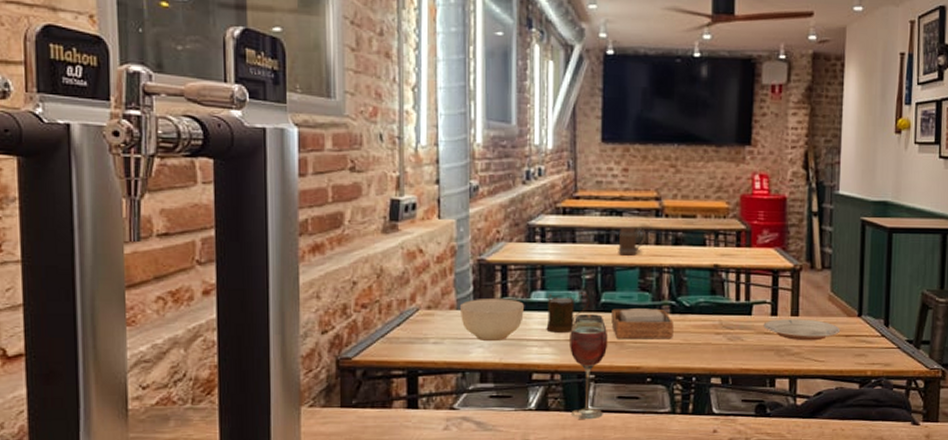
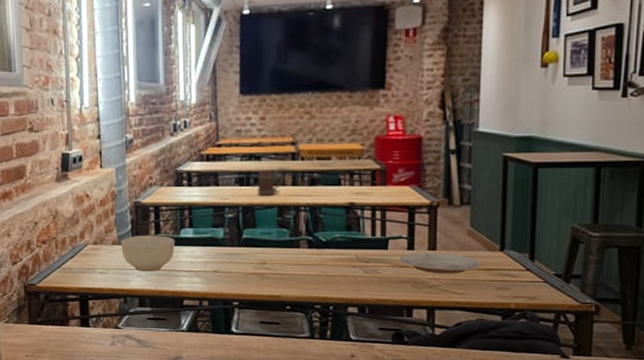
beer mug: present [546,293,590,333] -> none [194,230,232,265]
wineglass: present [570,313,608,420] -> none [215,248,250,341]
napkin holder: present [611,308,674,339] -> none [253,243,311,271]

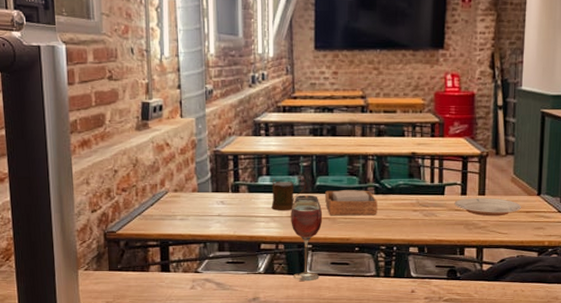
bowl: present [120,235,176,272] -> none [200,183,254,218]
beer mug: none [194,230,232,265] -> present [271,177,307,211]
wineglass: none [215,248,250,341] -> present [291,194,323,282]
napkin holder: none [253,243,311,271] -> present [325,190,378,216]
beer mug: present [257,170,284,196] -> none [330,121,354,146]

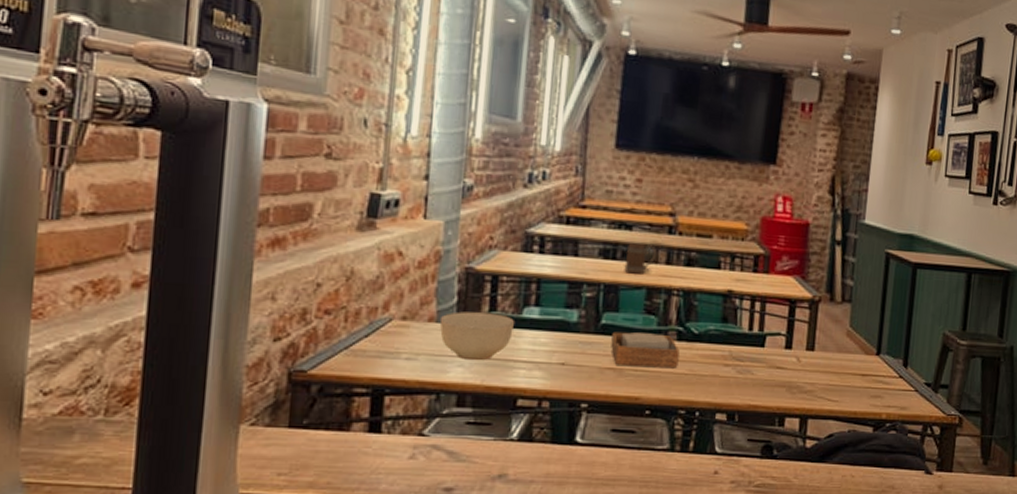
bowl: none [200,183,254,218] -> present [439,311,516,361]
beer mug: present [271,177,307,211] -> none [537,310,589,355]
wineglass: present [291,194,323,282] -> none [557,335,607,454]
beer mug: none [330,121,354,146] -> present [624,242,657,274]
plate: present [454,198,522,217] -> none [776,353,858,379]

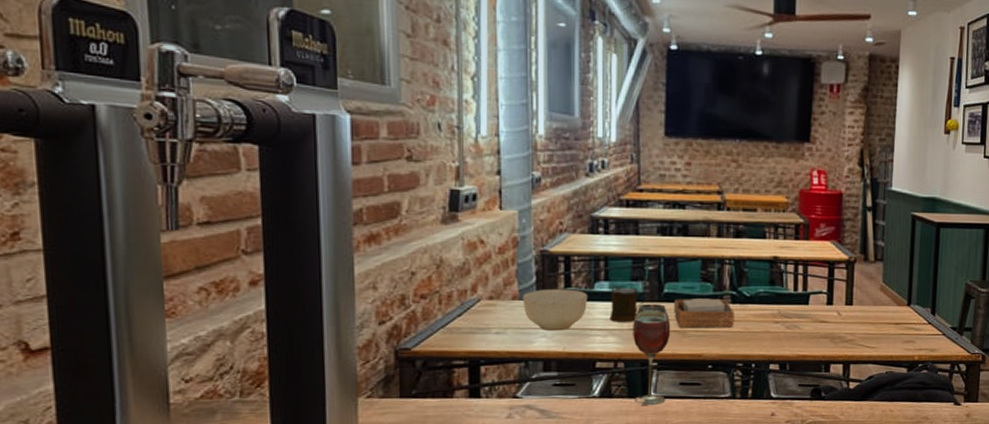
beer mug: none [537,310,589,355] -> present [610,283,653,322]
wineglass: none [557,335,607,454] -> present [633,303,671,406]
beer mug: present [624,242,657,274] -> none [680,219,709,247]

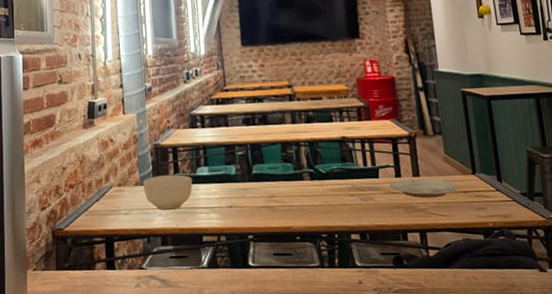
beer mug: present [610,283,653,322] -> none [210,166,244,201]
wineglass: present [633,303,671,406] -> none [230,183,263,276]
napkin holder: present [674,298,734,328] -> none [262,176,315,203]
plate: none [819,308,891,329] -> present [390,178,459,199]

